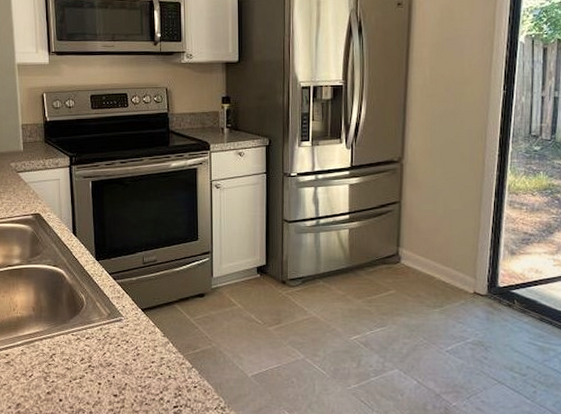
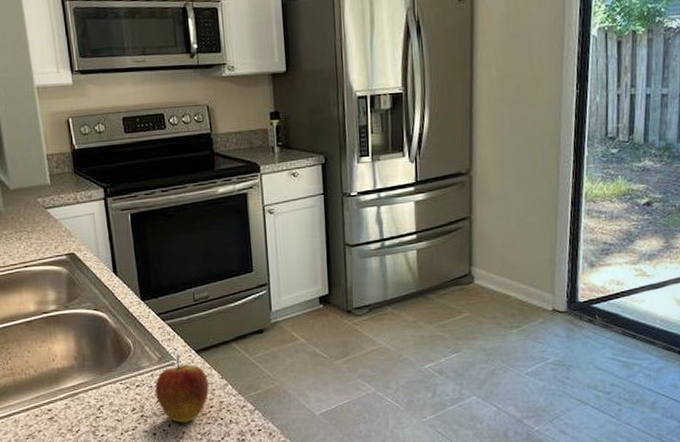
apple: none [103,311,152,375] -> present [155,354,209,423]

